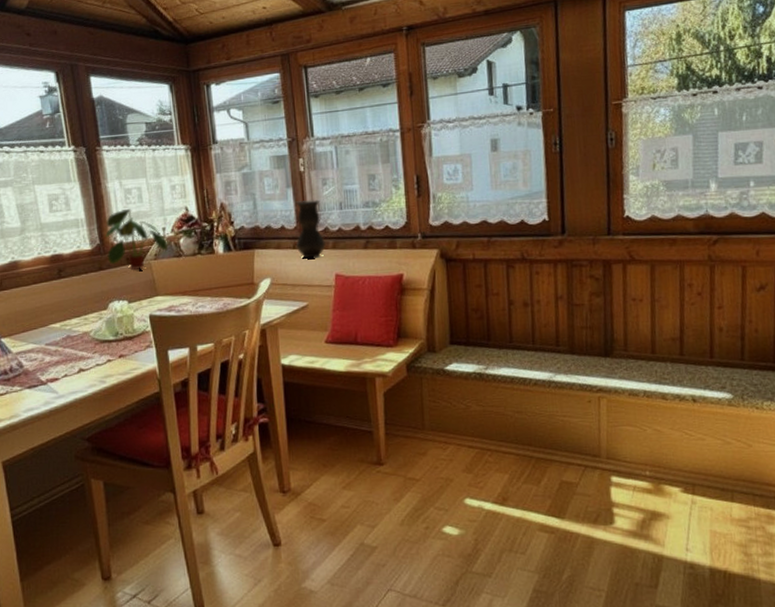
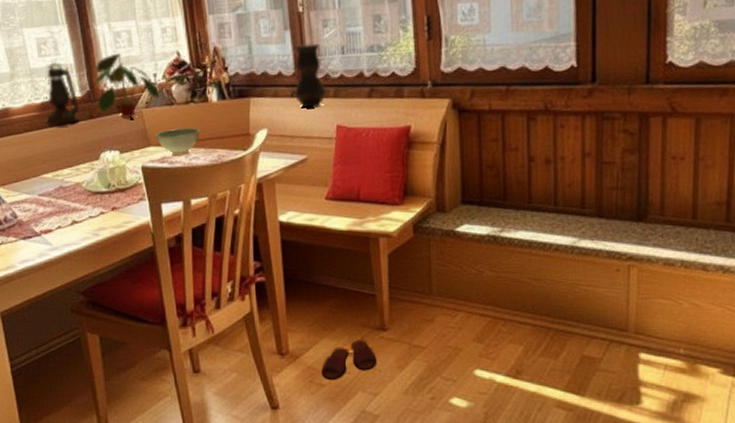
lantern: none [56,216,90,278] -> present [45,61,80,126]
bowl: none [163,278,207,305] -> present [155,128,200,156]
slippers: none [322,474,375,514] -> present [321,338,377,379]

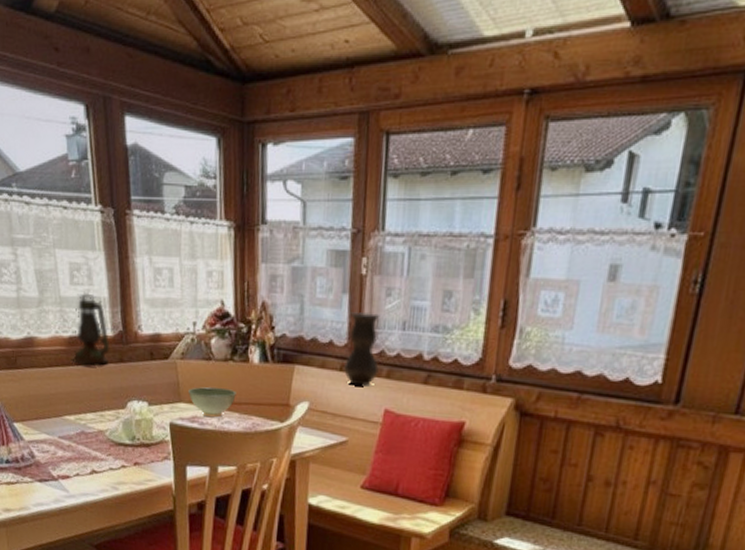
plant: present [95,52,160,118] -> none [129,292,198,368]

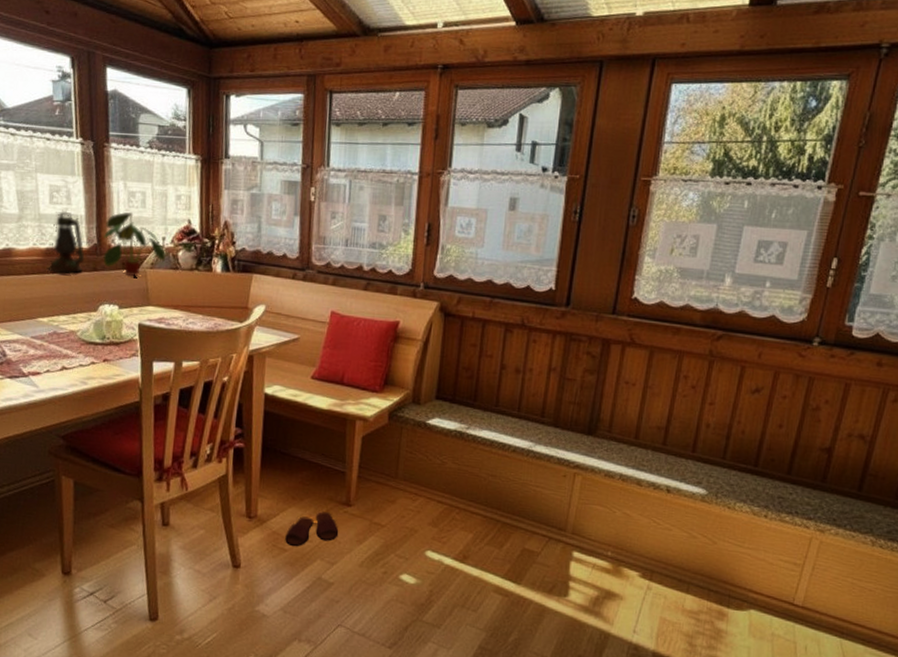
plant: none [129,292,198,368] -> present [103,212,166,276]
bowl: present [187,387,236,418] -> none [156,292,201,319]
vase: present [344,312,380,387] -> none [296,231,327,293]

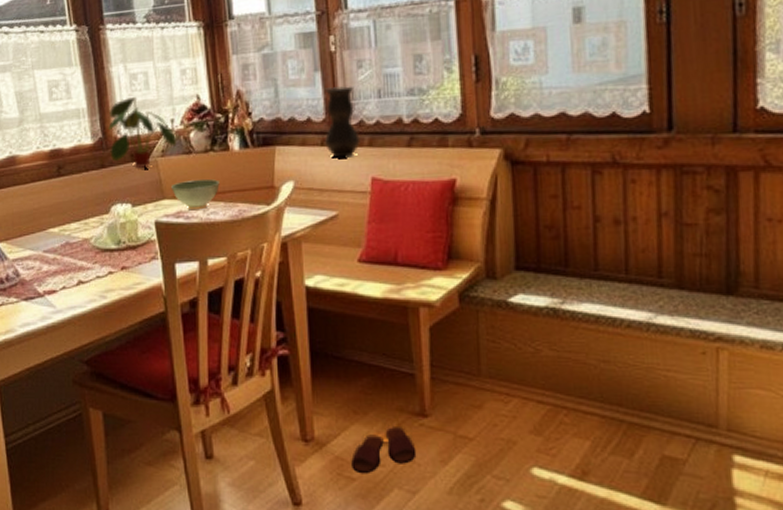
lantern: present [49,210,85,273] -> none [55,105,91,176]
bowl: none [156,292,201,319] -> present [170,179,220,211]
vase: none [296,231,327,293] -> present [324,86,360,159]

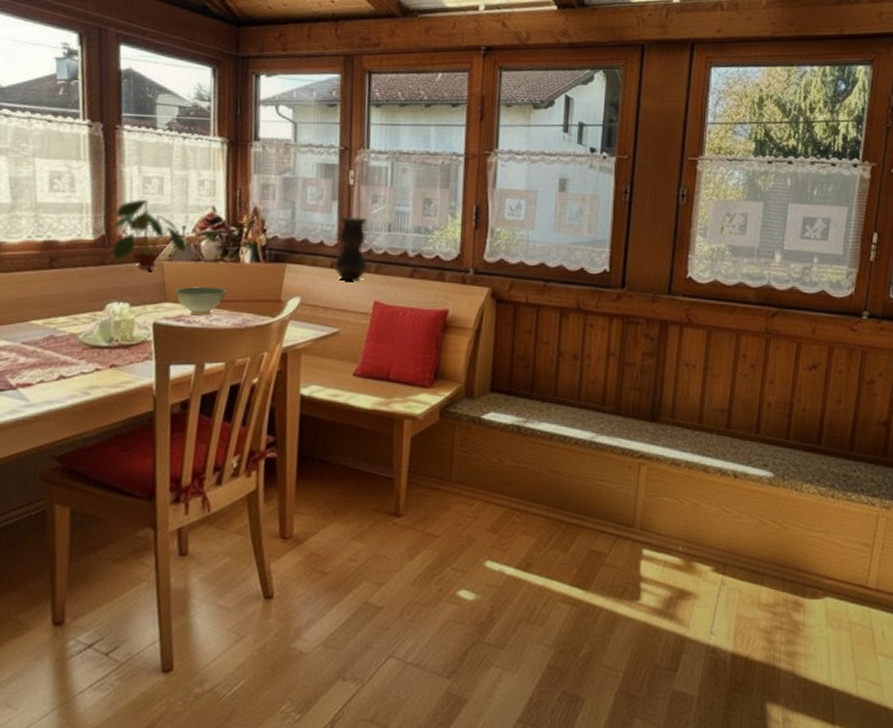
slippers: present [351,425,417,473] -> none [325,524,387,567]

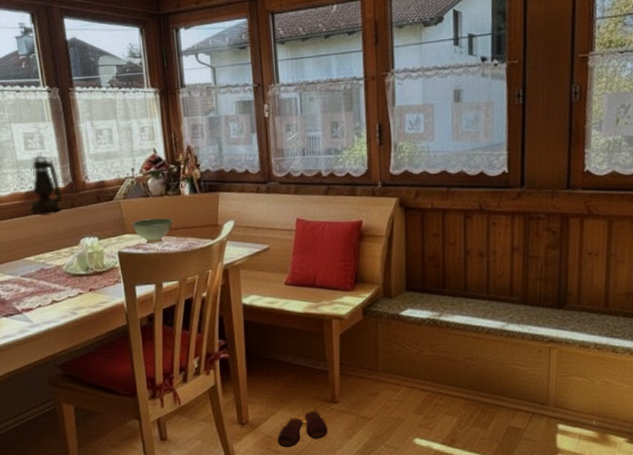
lantern: none [46,198,90,269] -> present [30,154,62,213]
plant: present [112,199,187,269] -> none [77,148,137,208]
slippers: none [325,524,387,567] -> present [278,410,328,447]
vase: present [334,216,368,282] -> none [260,145,288,204]

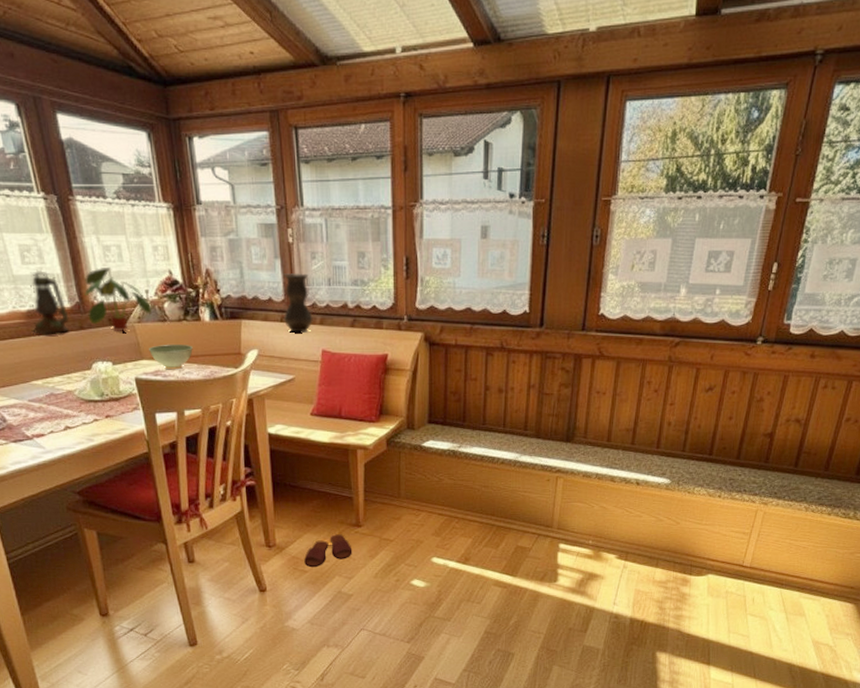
plant: none [77,148,137,208] -> present [85,266,152,331]
vase: none [260,145,288,204] -> present [283,273,313,334]

